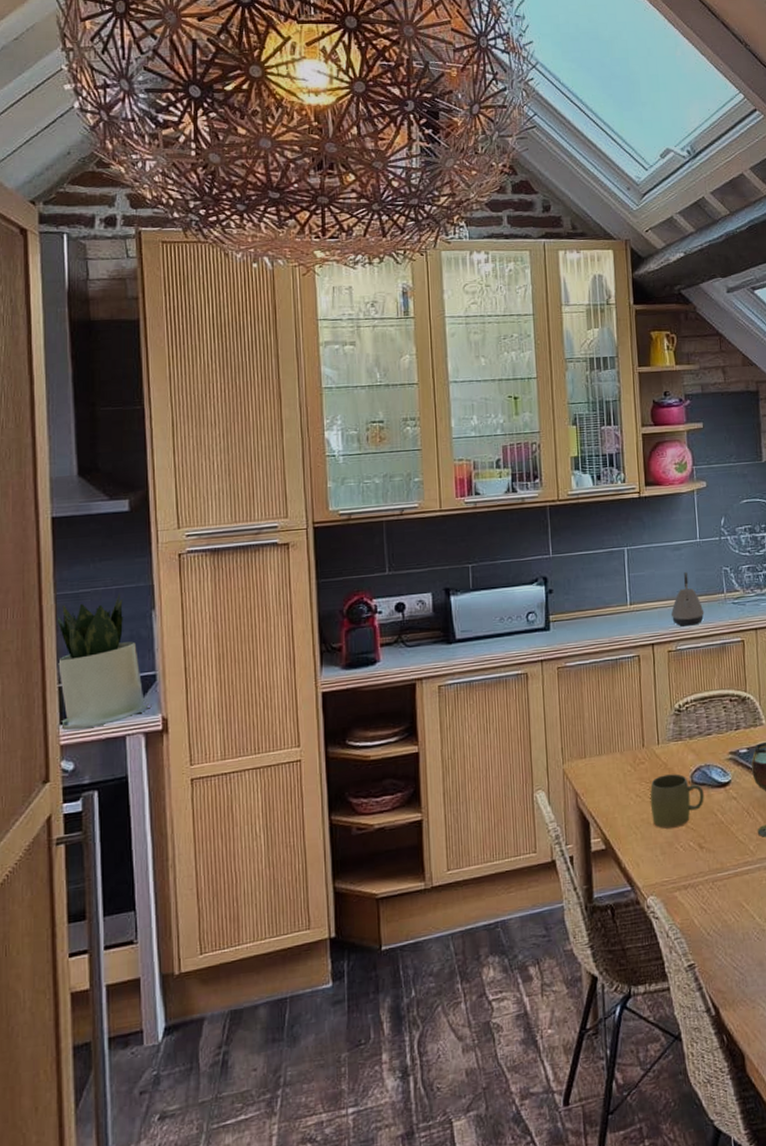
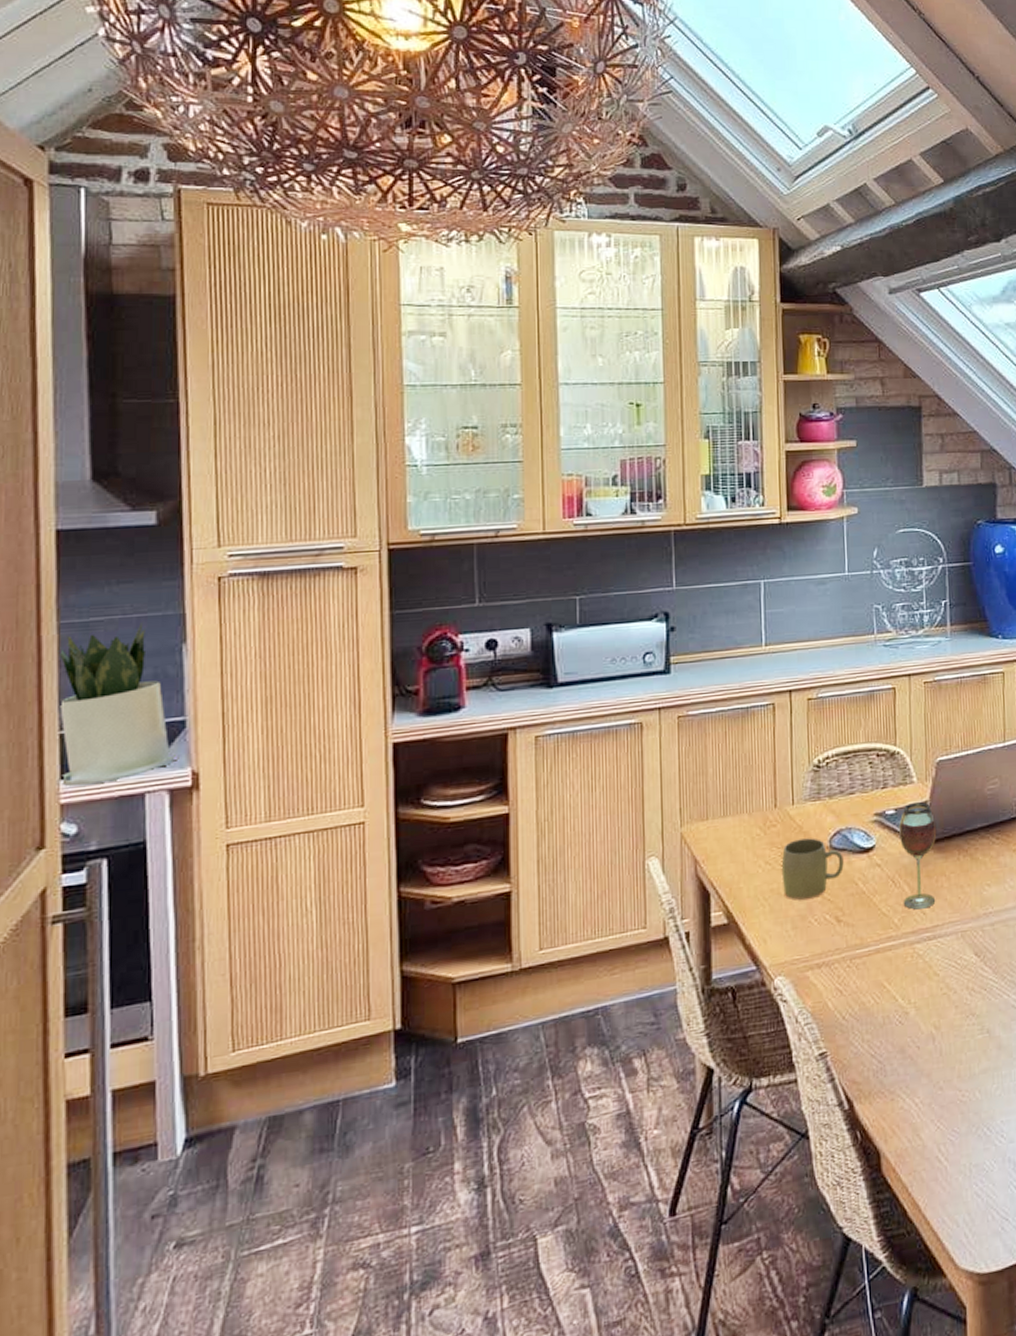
kettle: present [670,571,705,626] -> none [812,608,851,671]

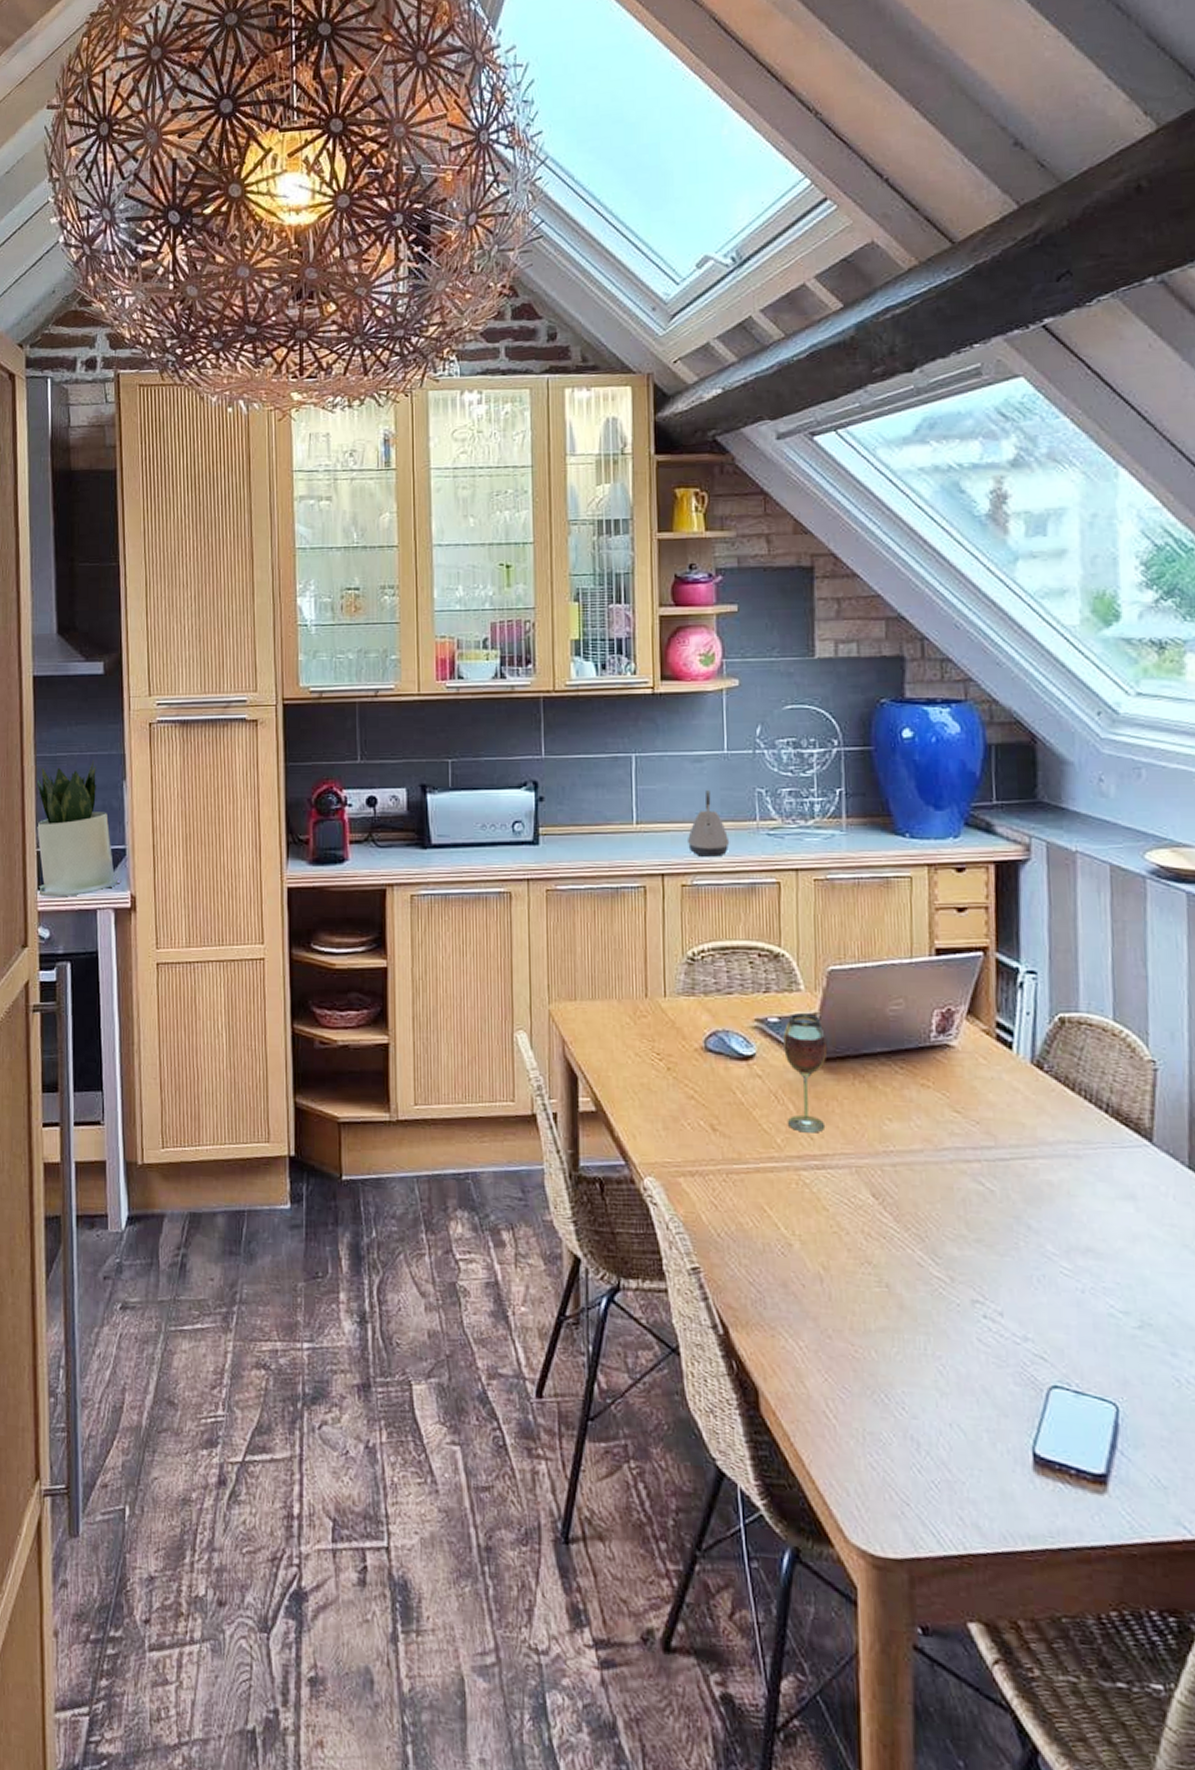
mug: present [781,838,844,900] -> none [652,1034,720,1100]
kettle: none [812,608,851,671] -> present [686,789,730,857]

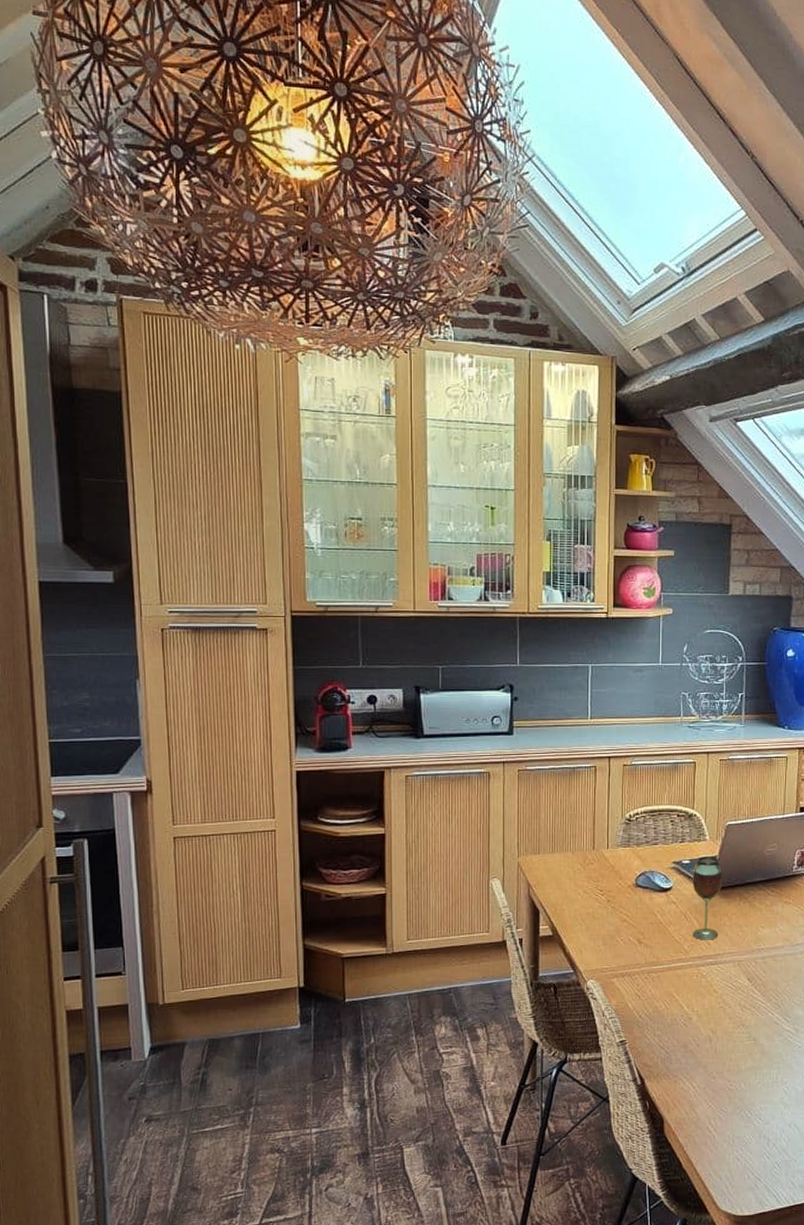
planter: present [35,760,121,898] -> none [44,660,137,783]
kettle: present [686,789,730,857] -> none [628,692,661,744]

